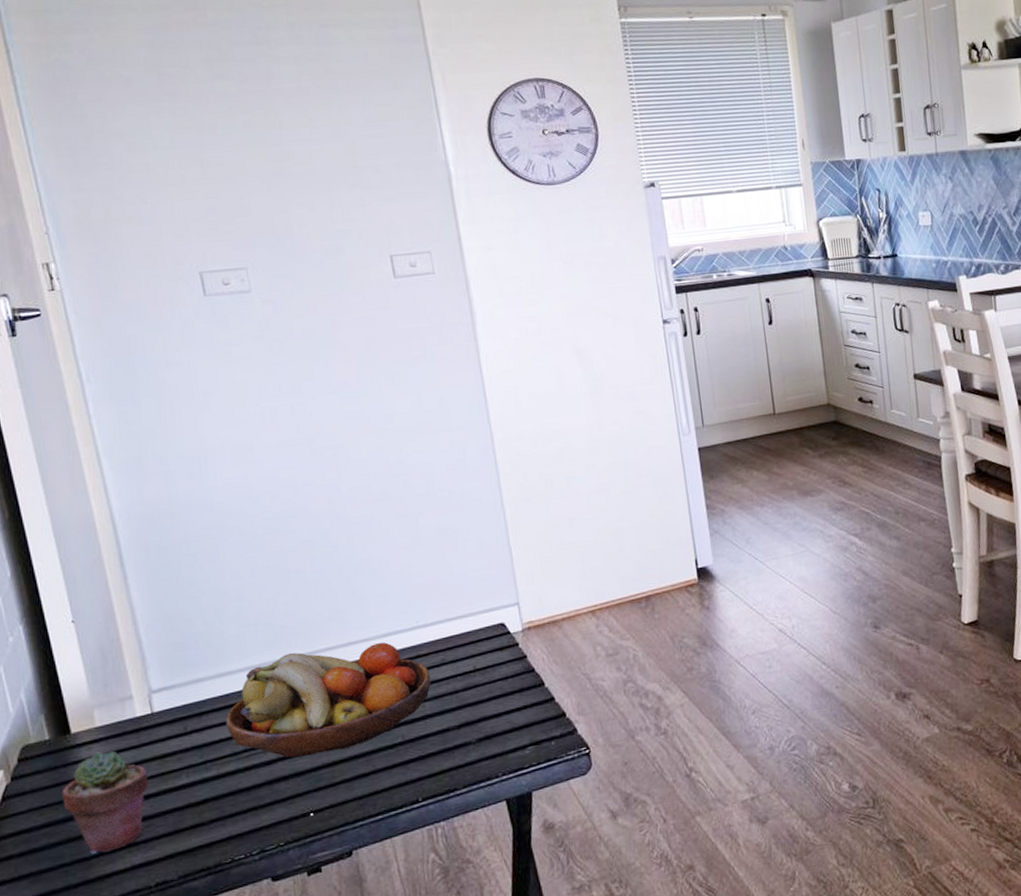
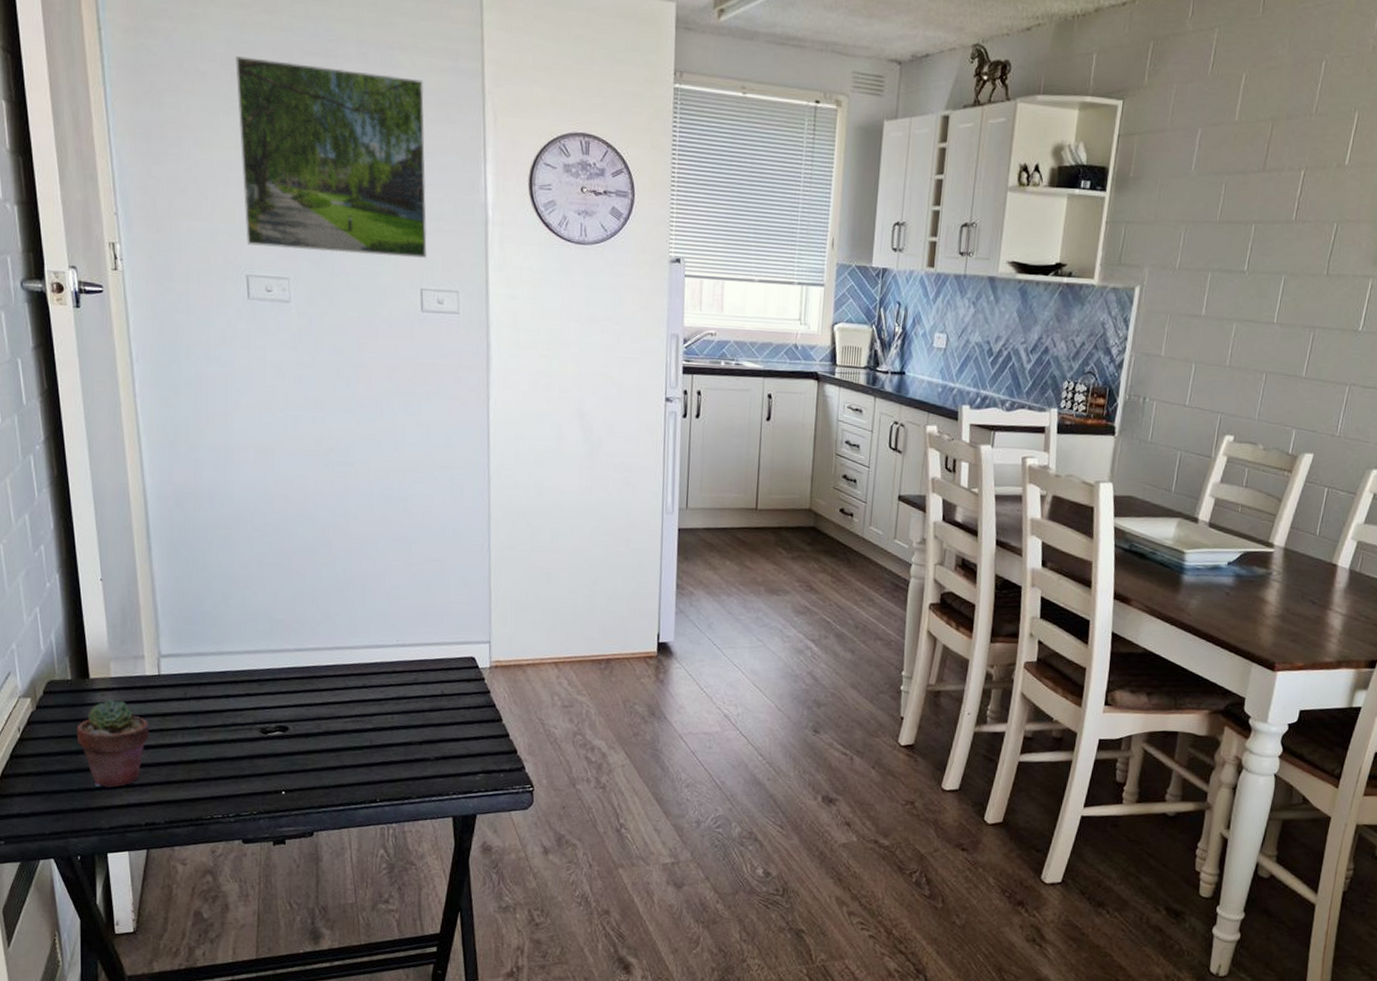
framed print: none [161,52,392,241] -> present [236,56,427,259]
fruit bowl: present [225,642,432,758] -> none [220,645,403,742]

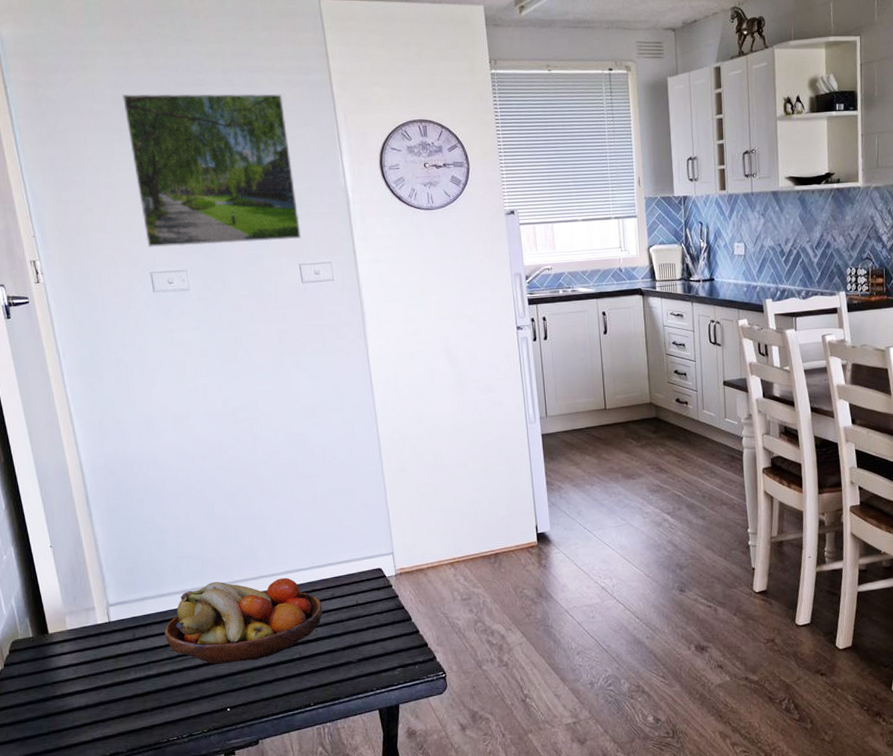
potted succulent: present [76,699,150,788] -> none [41,649,106,728]
fruit bowl: none [220,645,403,742] -> present [164,577,323,664]

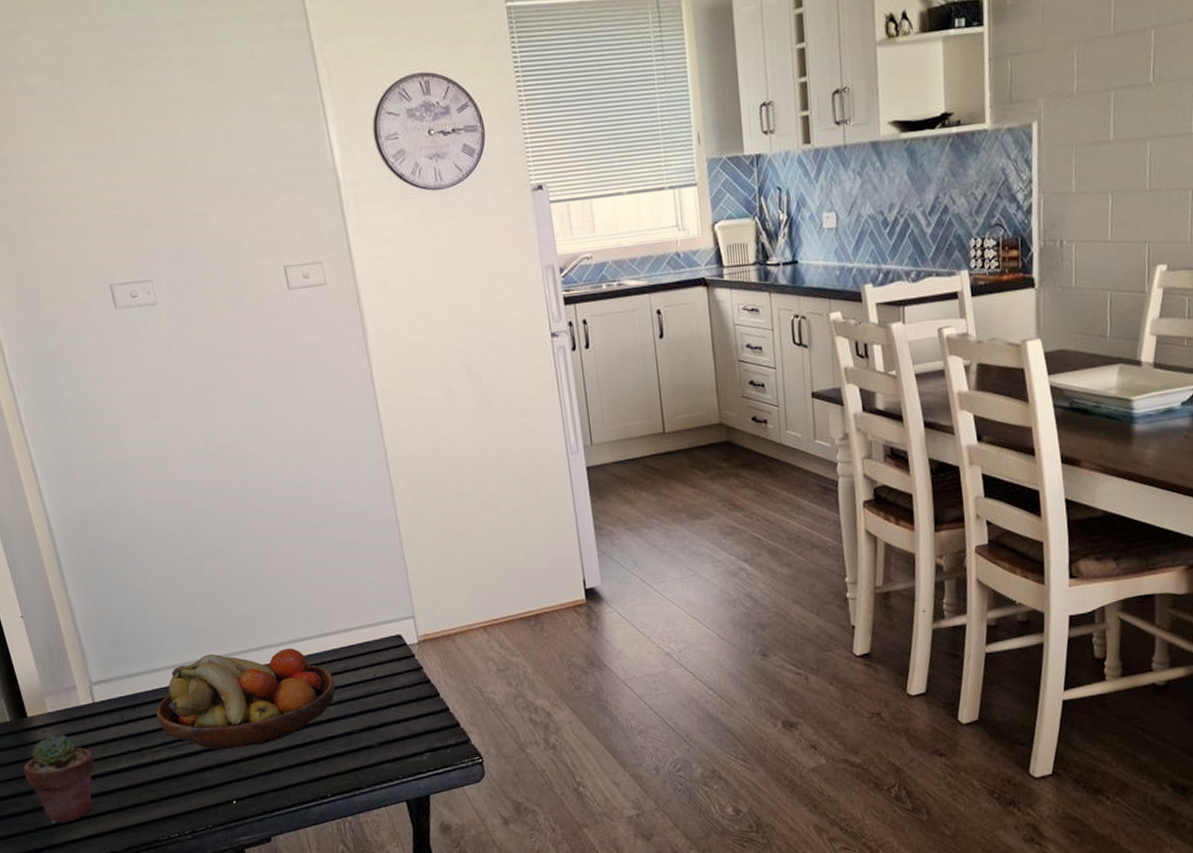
potted succulent: none [41,649,106,728] -> present [23,734,94,824]
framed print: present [123,93,301,247] -> none [61,51,284,253]

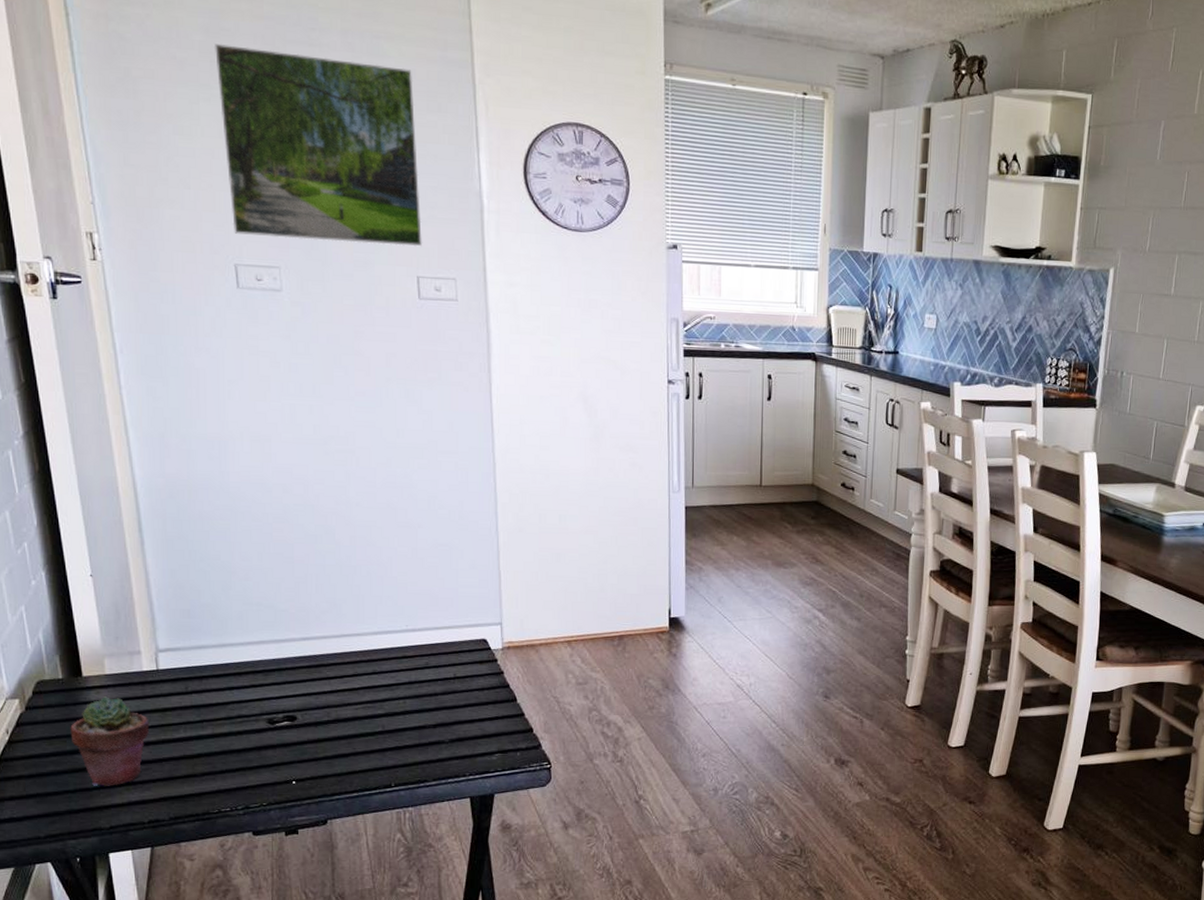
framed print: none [61,51,284,253] -> present [215,44,422,247]
fruit bowl: present [156,647,336,750] -> none [223,635,414,730]

